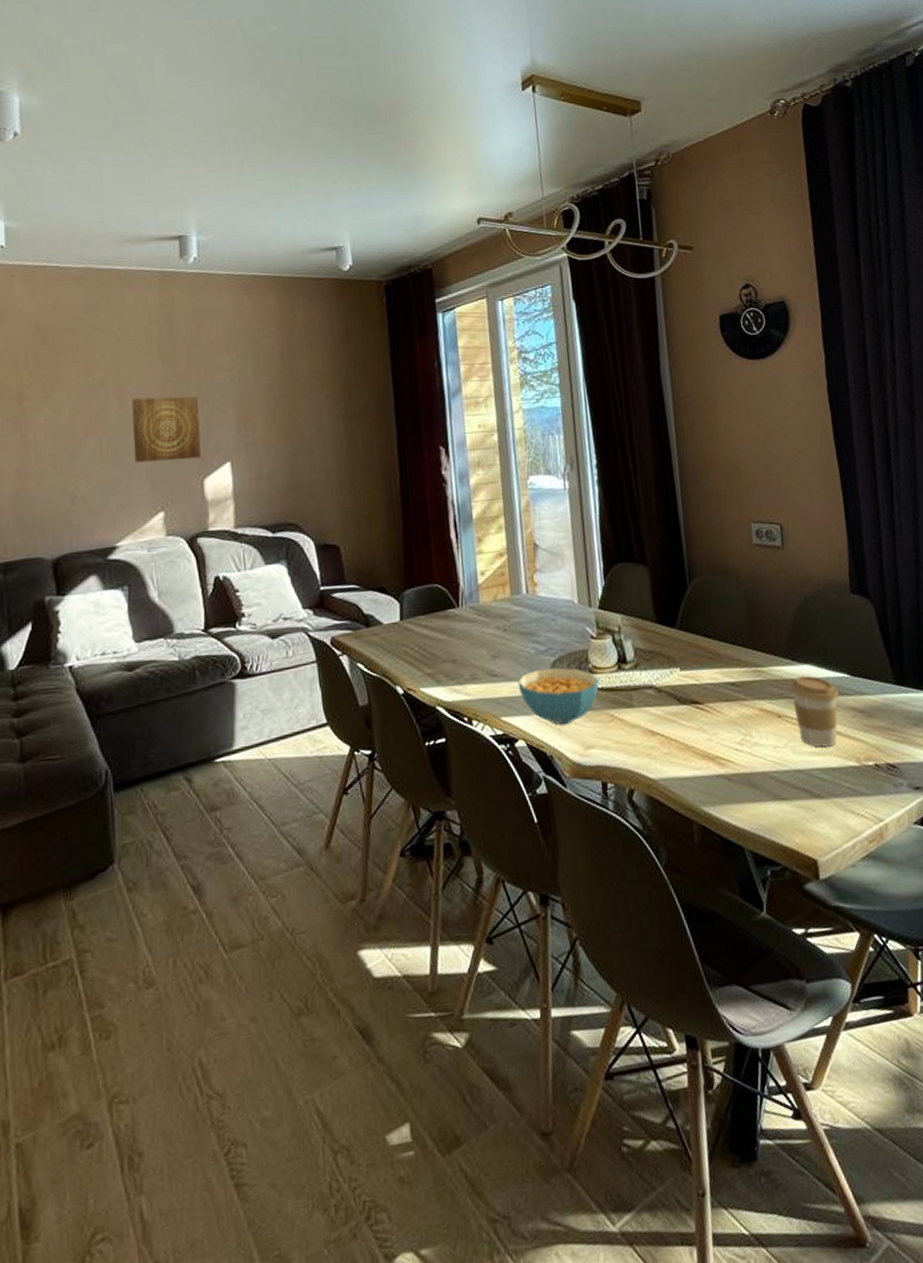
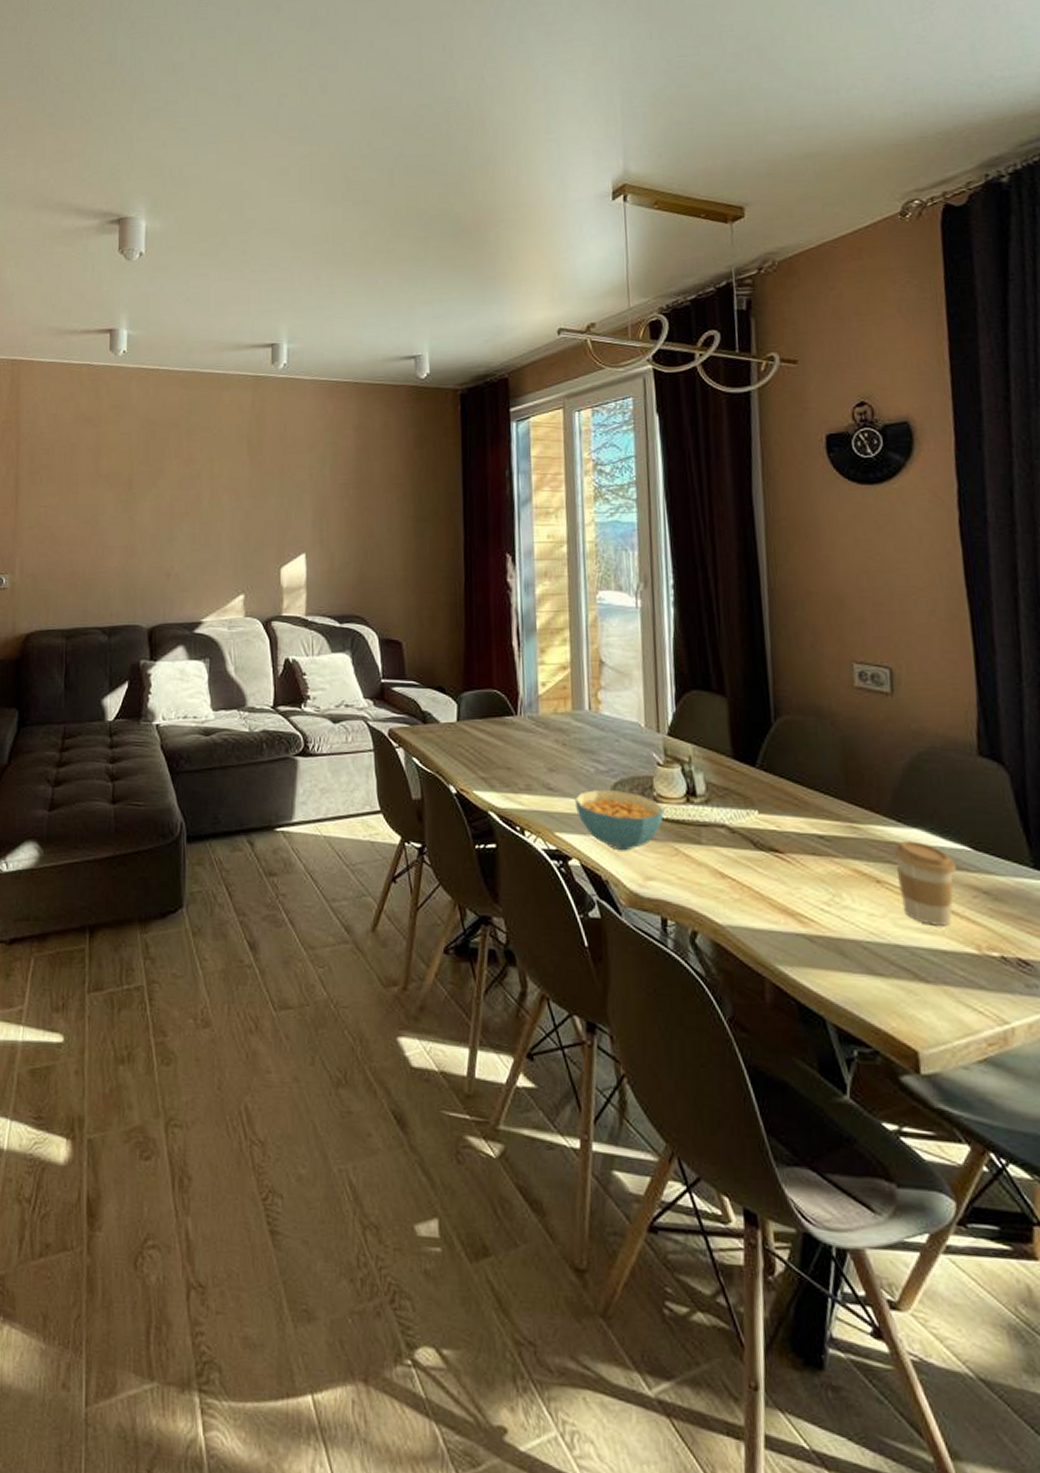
wall art: present [132,396,202,463] -> none [221,489,281,549]

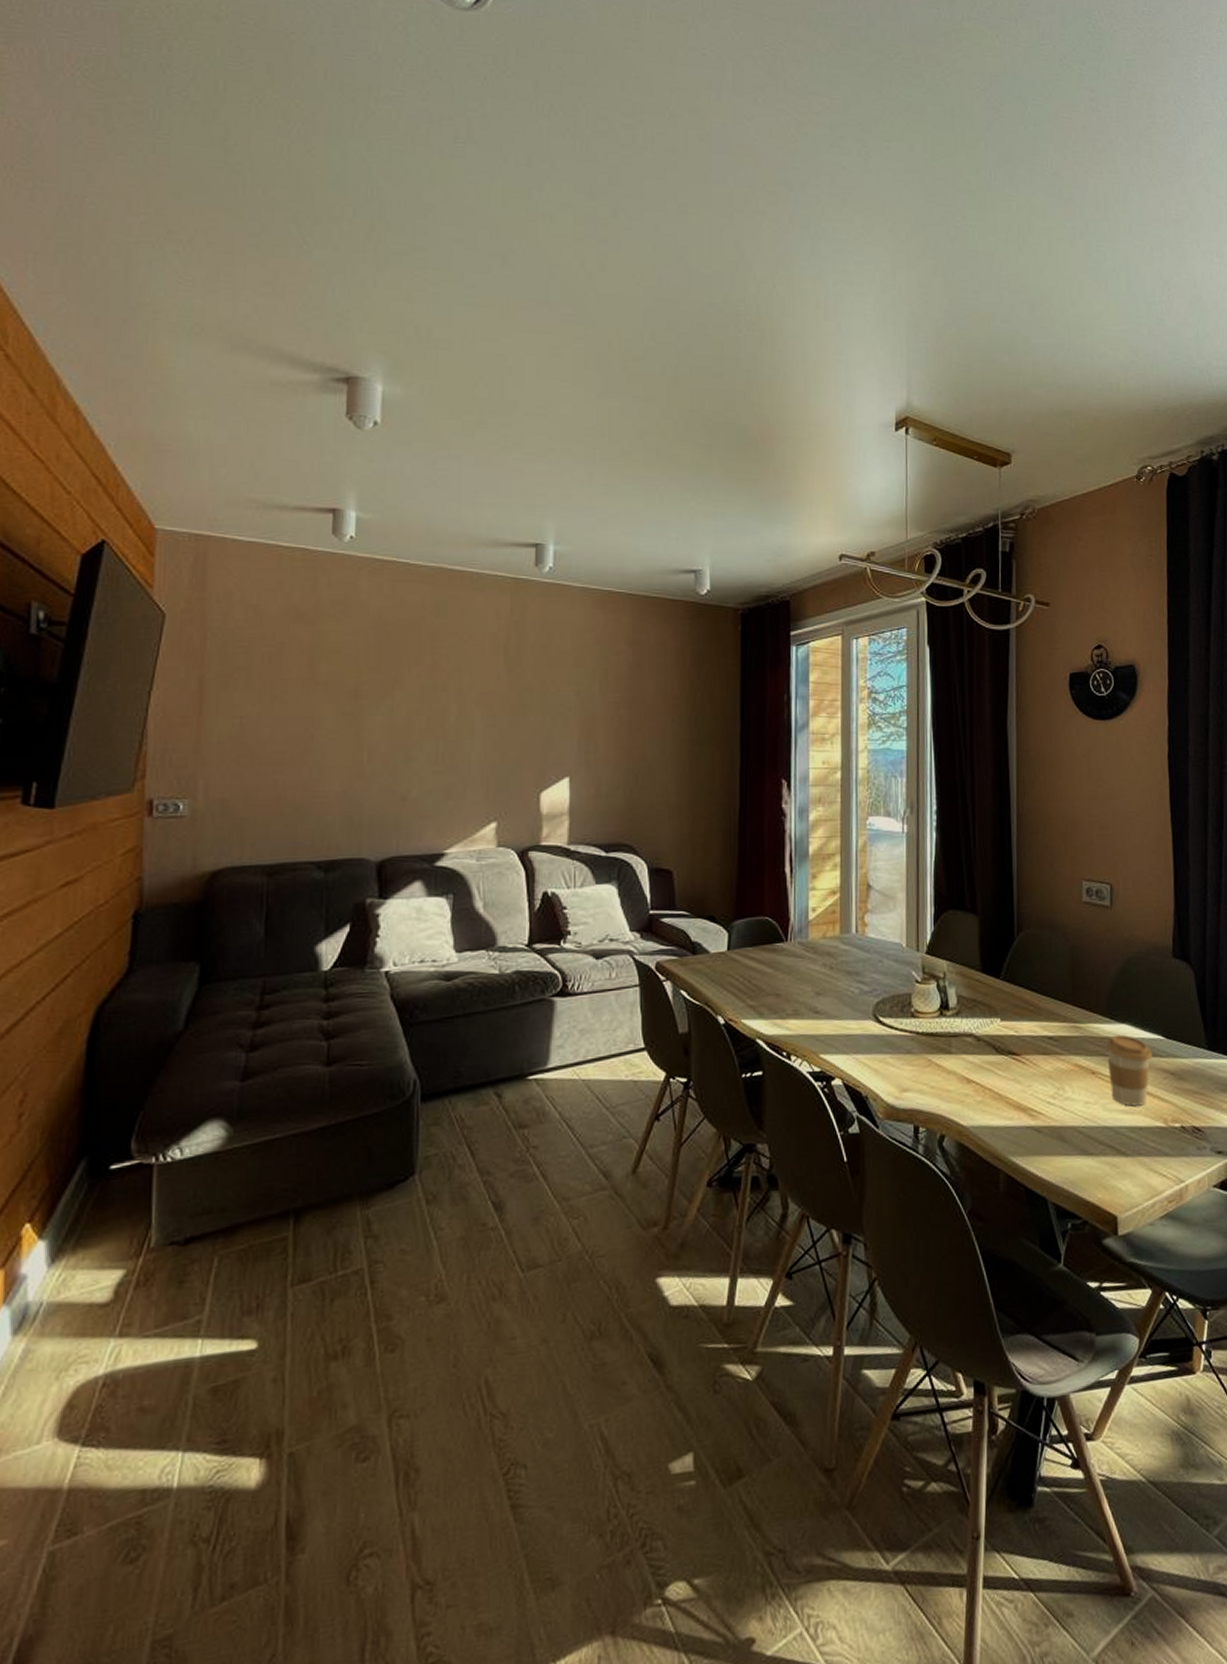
cereal bowl: present [574,790,664,851] -> none [839,1009,920,1067]

